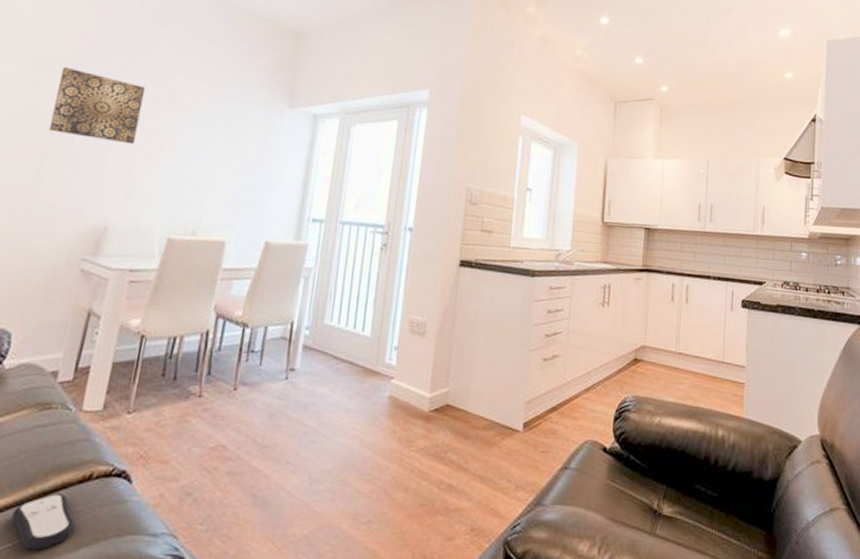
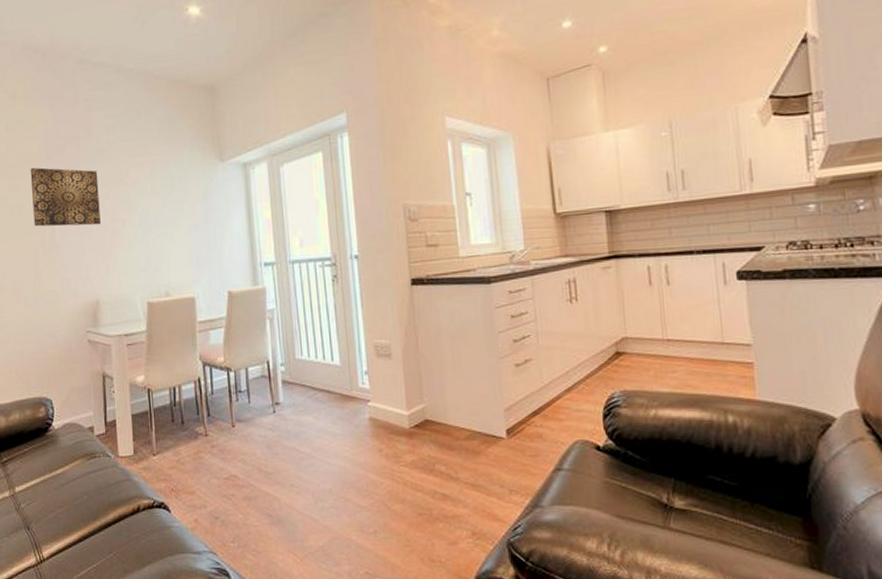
remote control: present [11,493,76,551] -> none [90,524,138,569]

